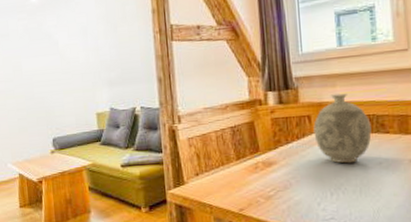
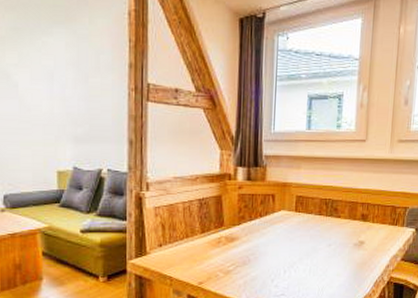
decorative vase: present [313,93,372,164] -> none [276,176,327,244]

